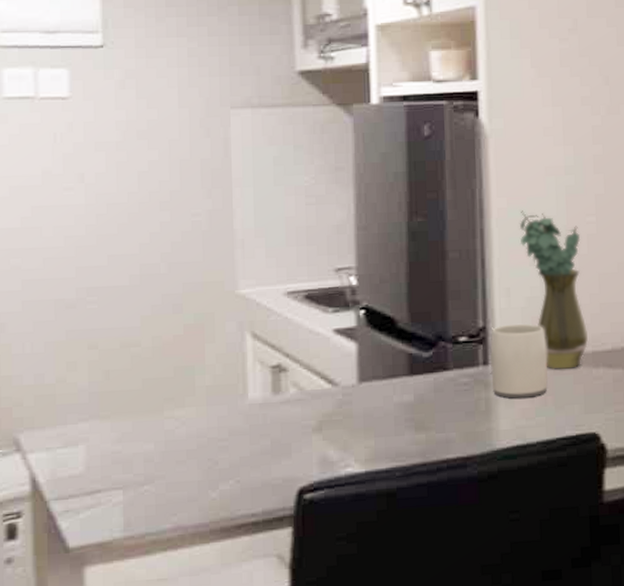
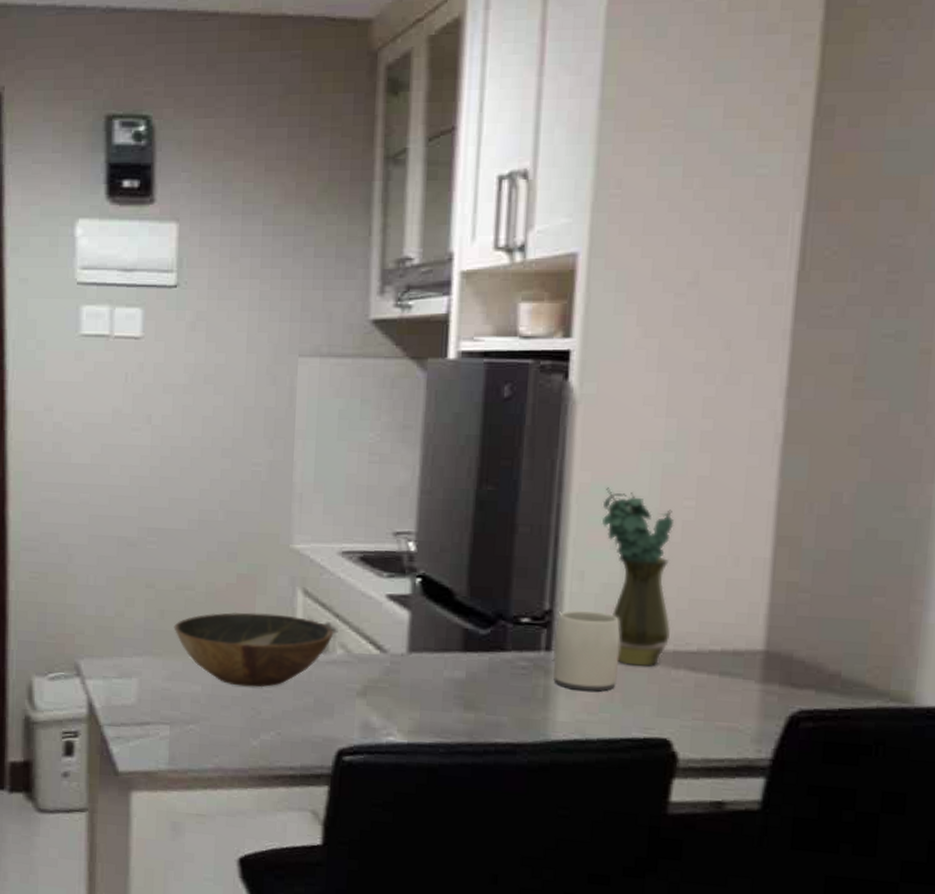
bowl: none [121,360,286,439] -> present [173,612,334,688]

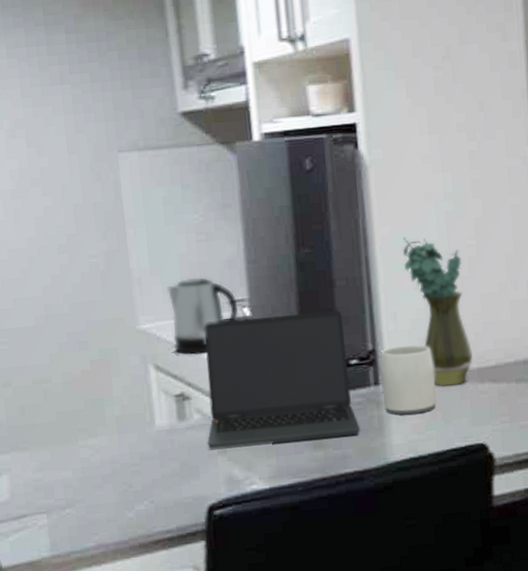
bowl: present [173,612,334,688] -> none [36,391,189,465]
kettle: none [327,500,404,585] -> present [166,276,239,354]
laptop: none [347,552,521,702] -> present [204,311,361,449]

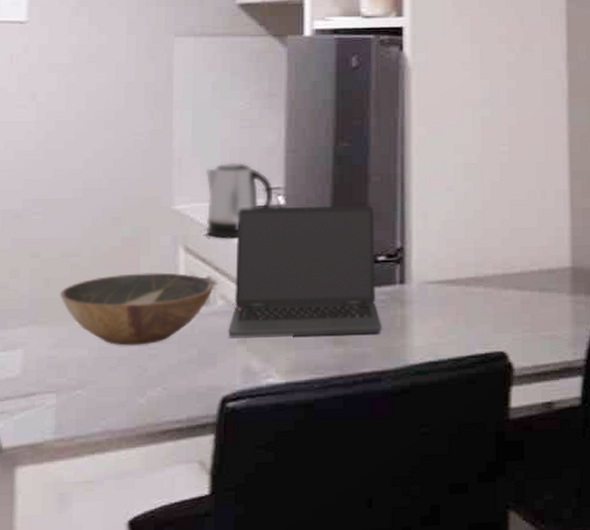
bowl: none [36,391,189,465] -> present [59,272,214,346]
mug: present [380,345,436,415] -> none [406,245,461,316]
vase: present [403,237,473,387] -> none [438,139,498,290]

